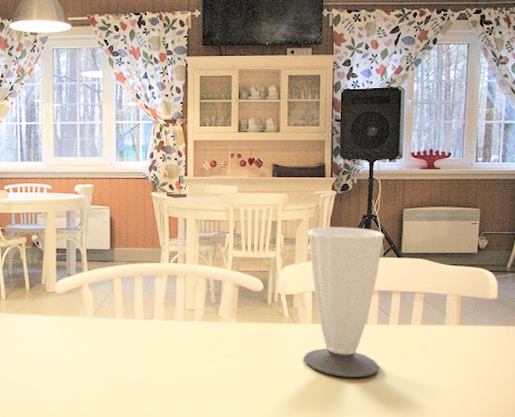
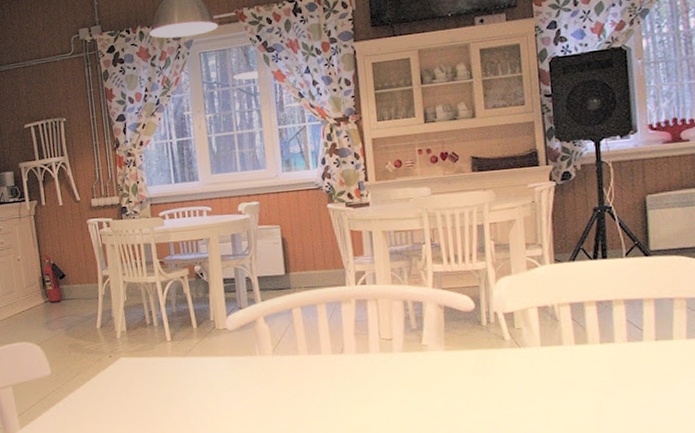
cup: present [303,227,385,378] -> none [523,223,636,411]

